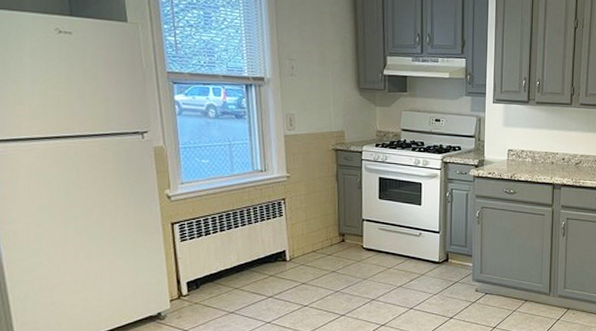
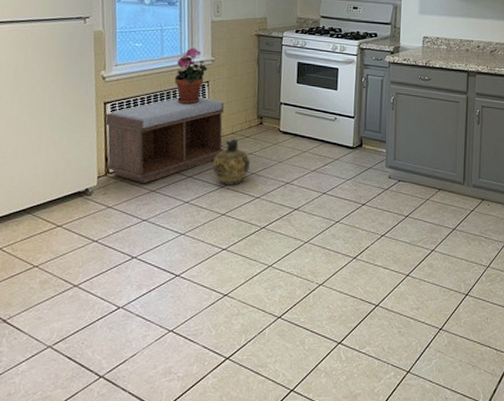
bench: none [174,214,306,305] -> present [105,96,225,183]
potted plant: none [247,163,283,223] -> present [174,47,208,105]
ceramic jug: none [293,257,333,304] -> present [212,138,250,186]

